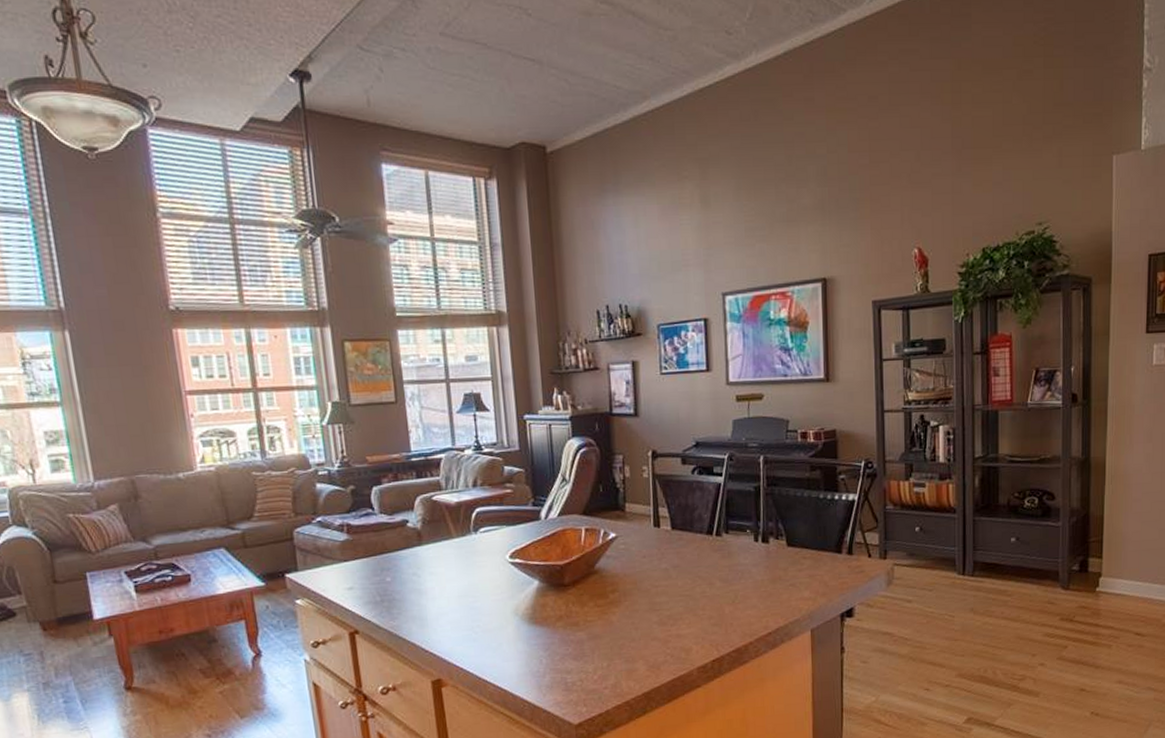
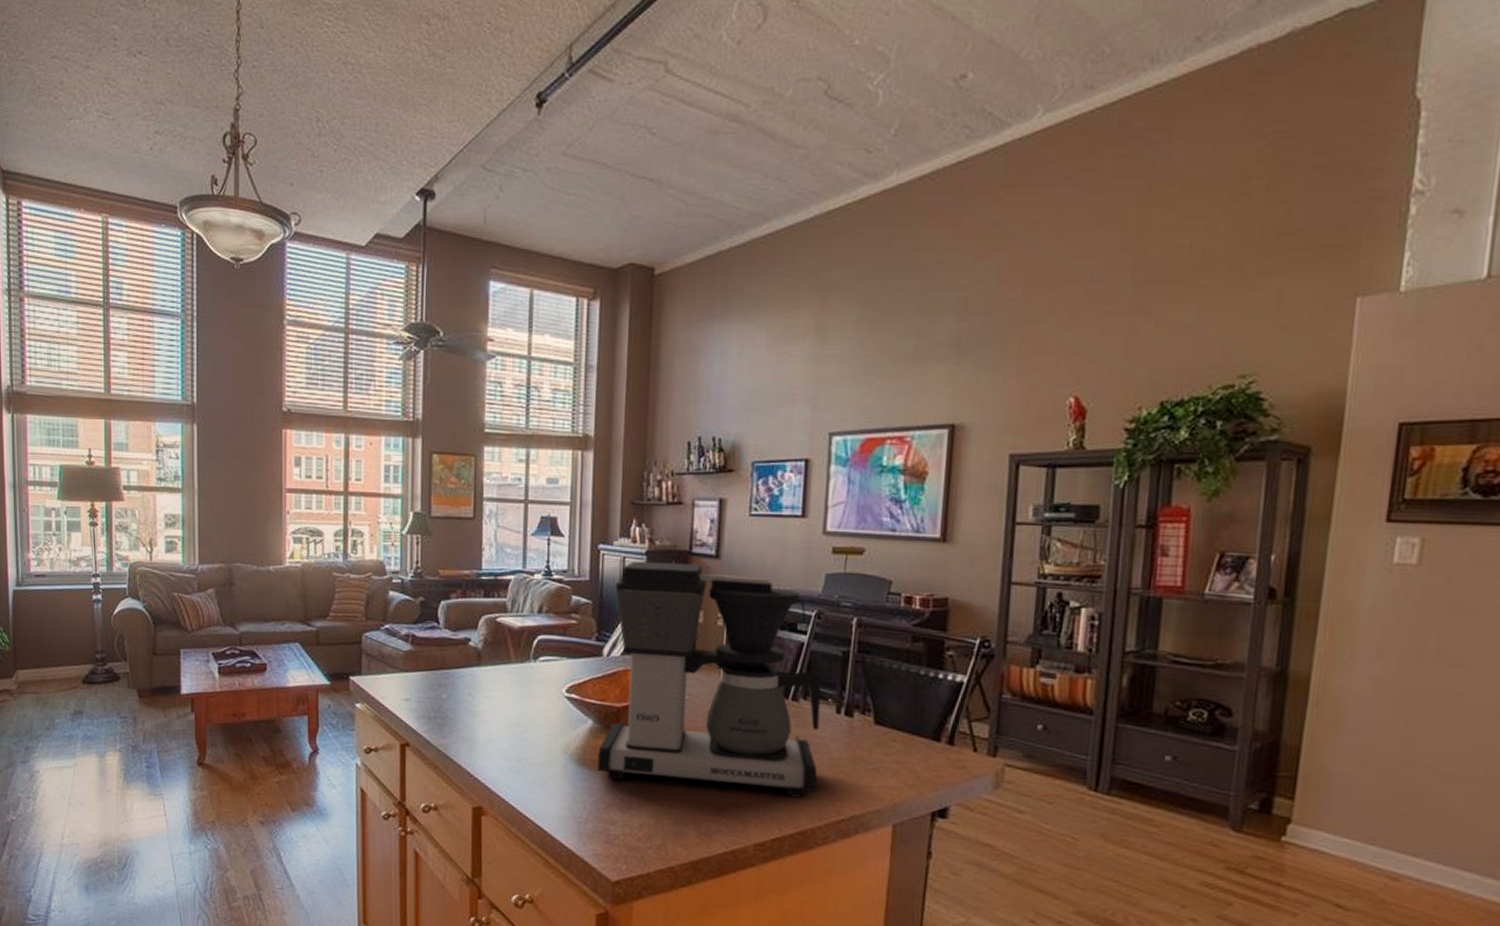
coffee maker: none [544,423,745,632] -> present [598,561,821,798]

